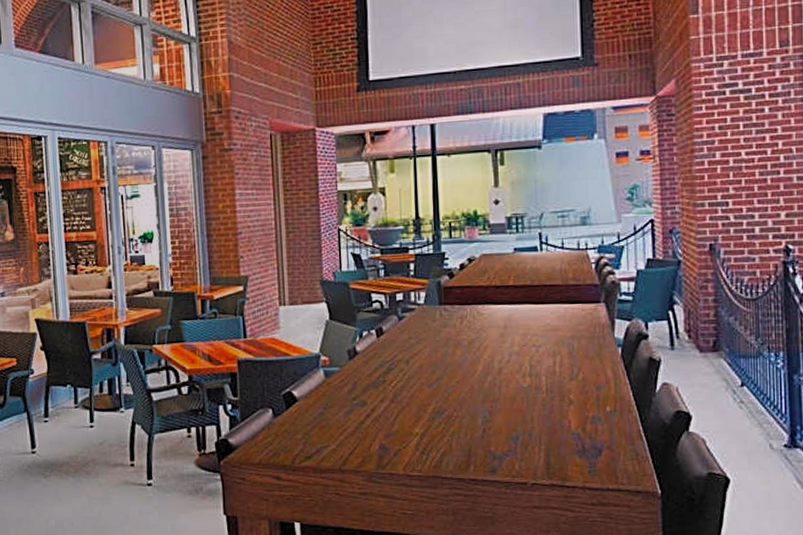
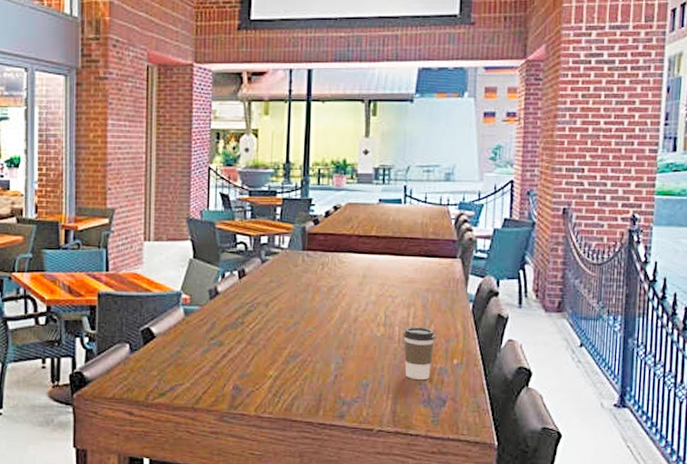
coffee cup: none [550,375,585,430] -> present [403,327,435,381]

